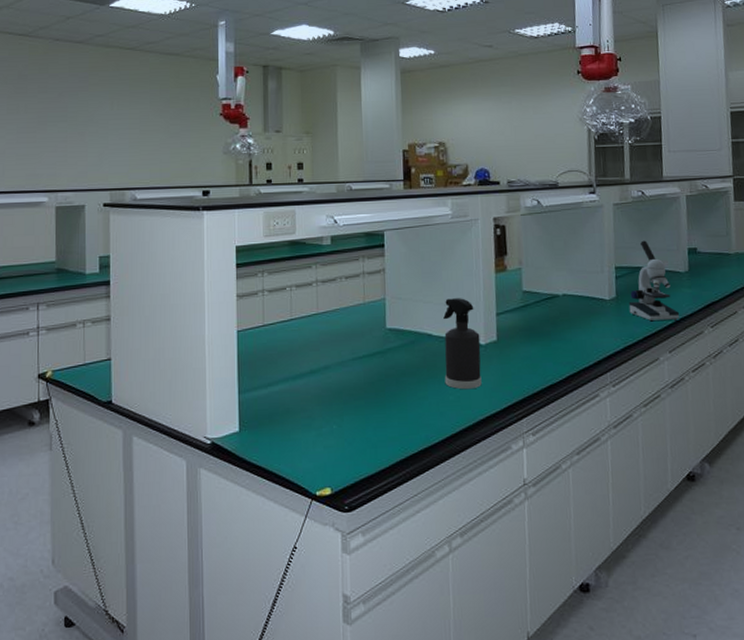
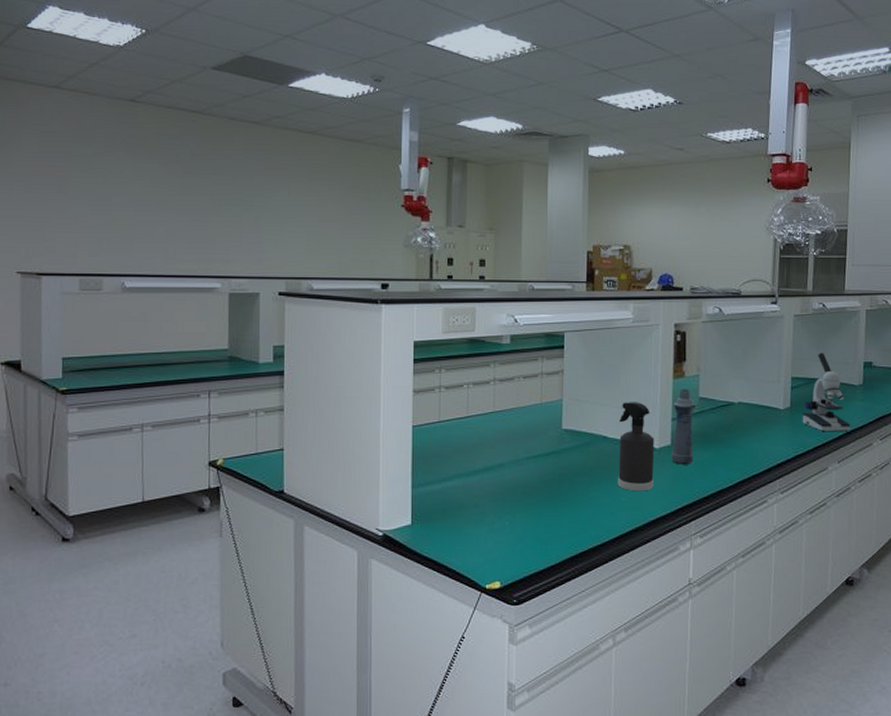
bottle: none [497,283,521,361] -> present [671,389,696,465]

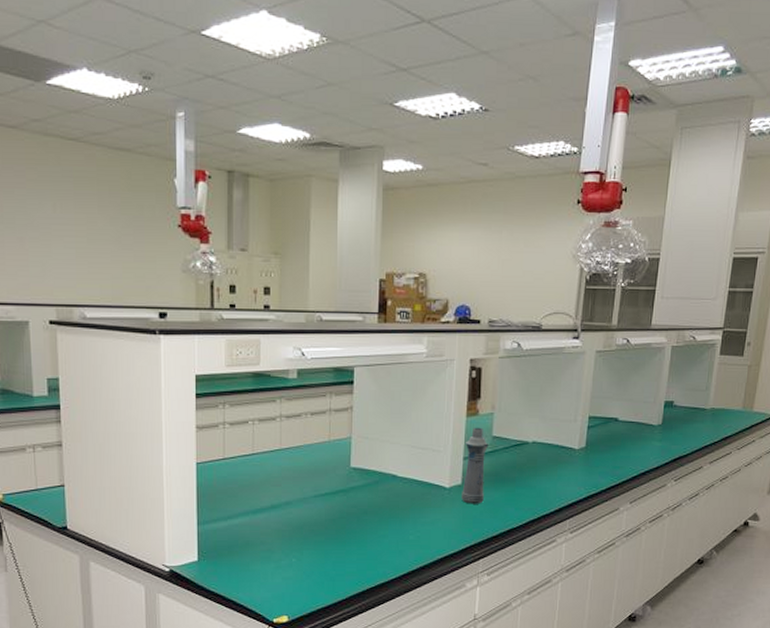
spray bottle: present [617,402,655,492] -> none [406,440,445,530]
microscope: present [802,352,851,432] -> none [597,391,646,473]

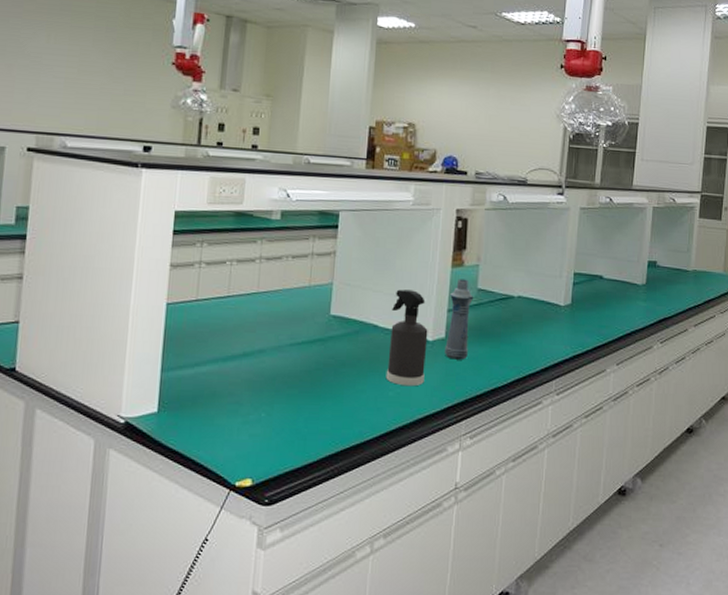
spray bottle: none [406,440,445,530] -> present [386,289,428,387]

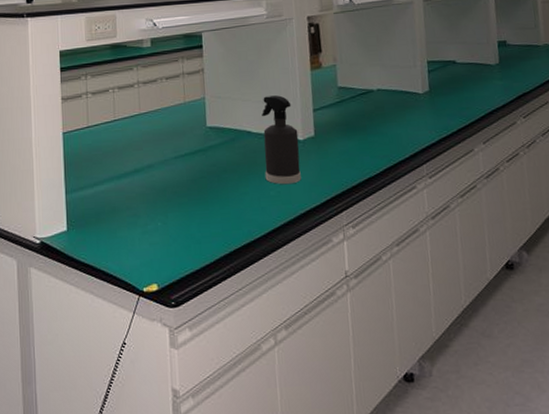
bottle: present [445,278,474,360] -> none [313,79,338,155]

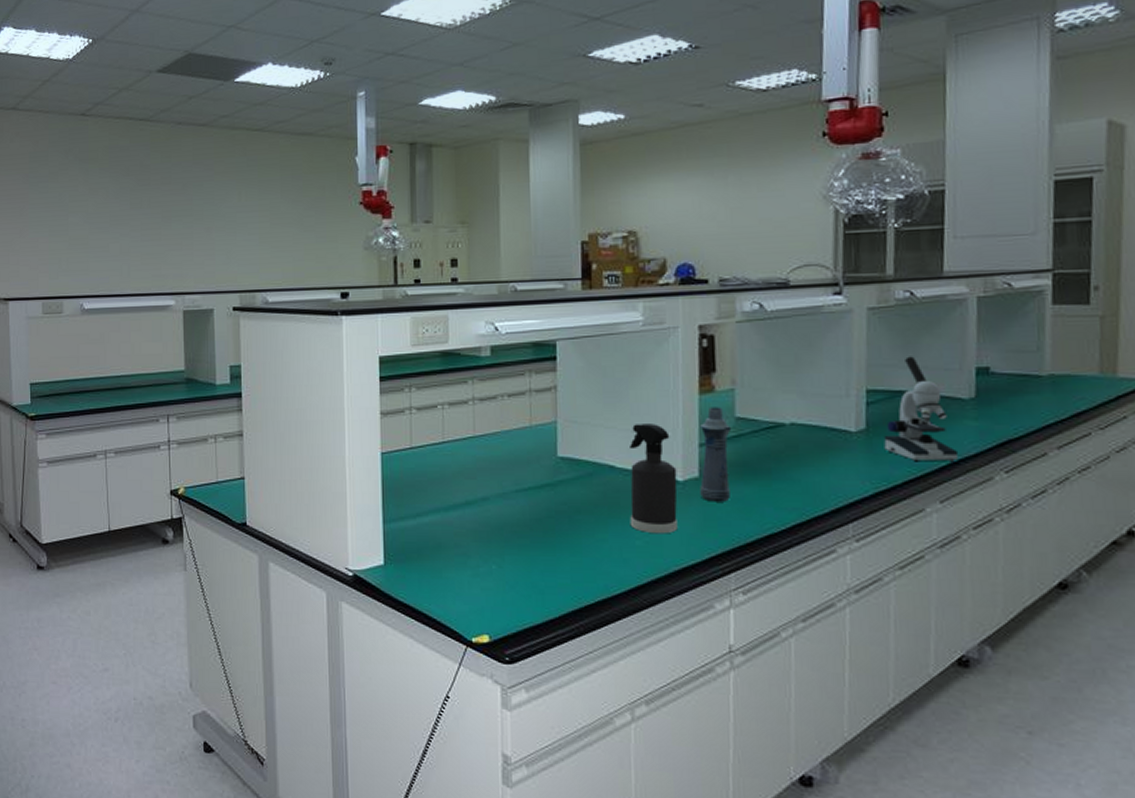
bottle: none [313,79,338,155] -> present [700,407,732,502]
microscope: none [441,35,493,114] -> present [883,356,959,462]

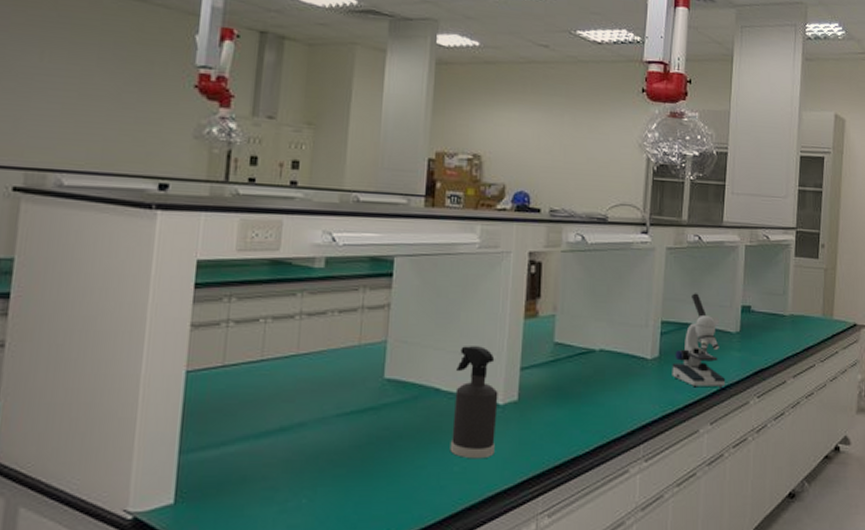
bottle: present [700,407,732,502] -> none [518,331,551,425]

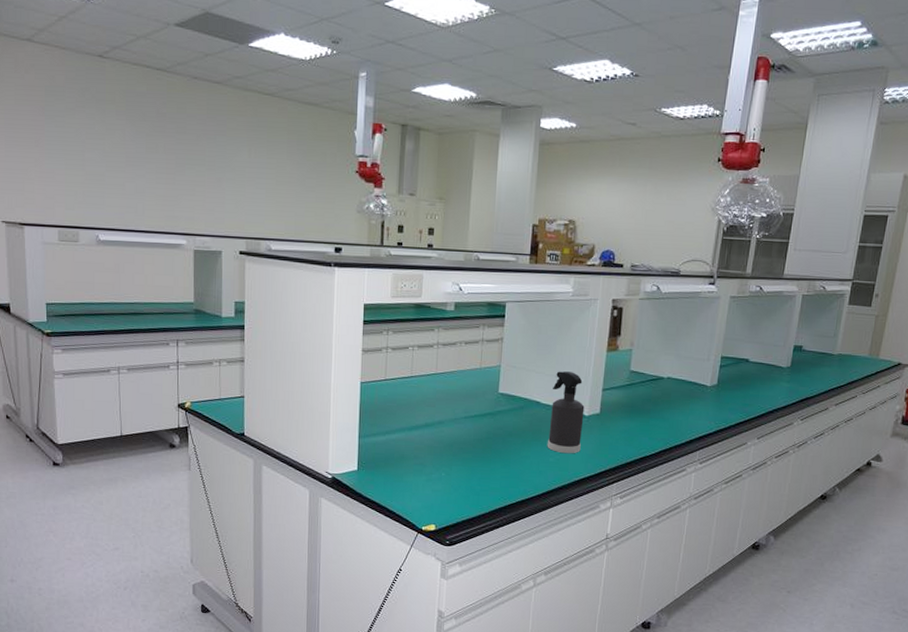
microscope: present [672,293,726,388] -> none [727,334,774,411]

